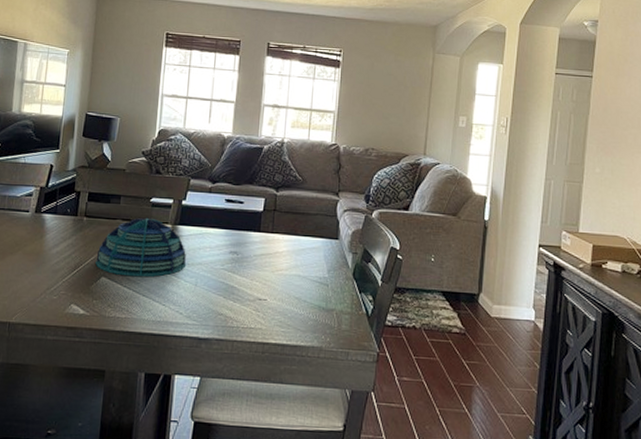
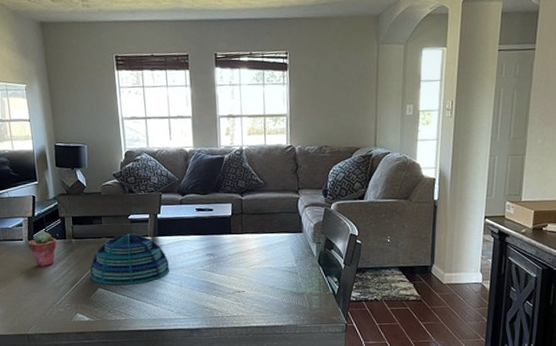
potted succulent: none [33,204,67,245] -> present [27,231,58,267]

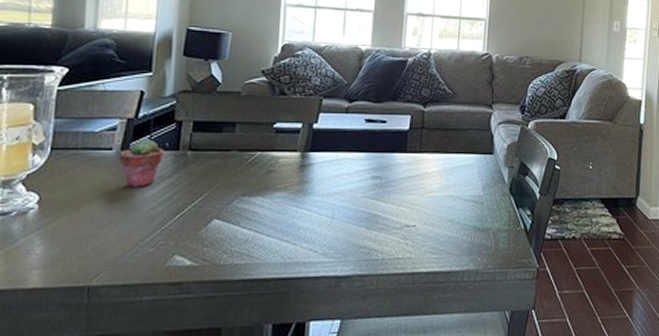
decorative bowl: present [90,233,170,285] -> none [205,146,321,216]

